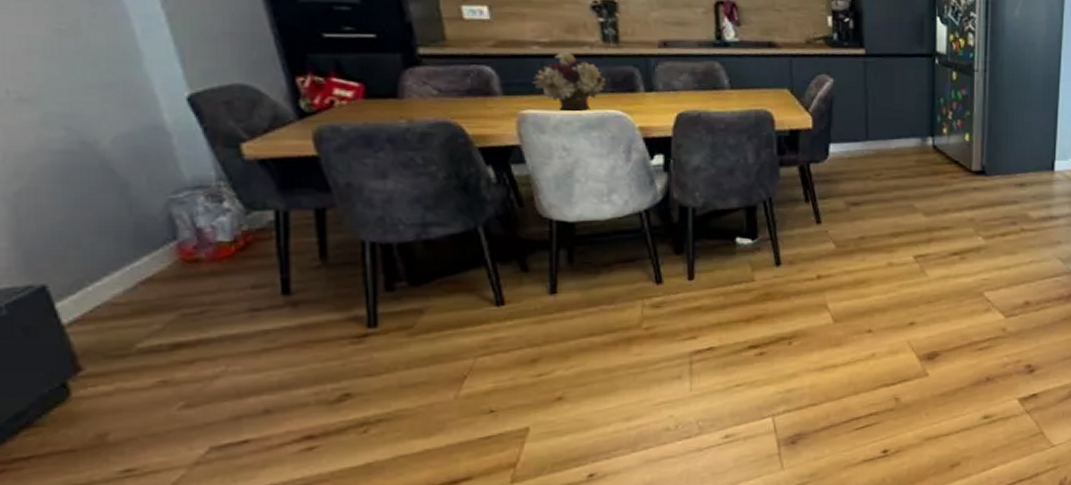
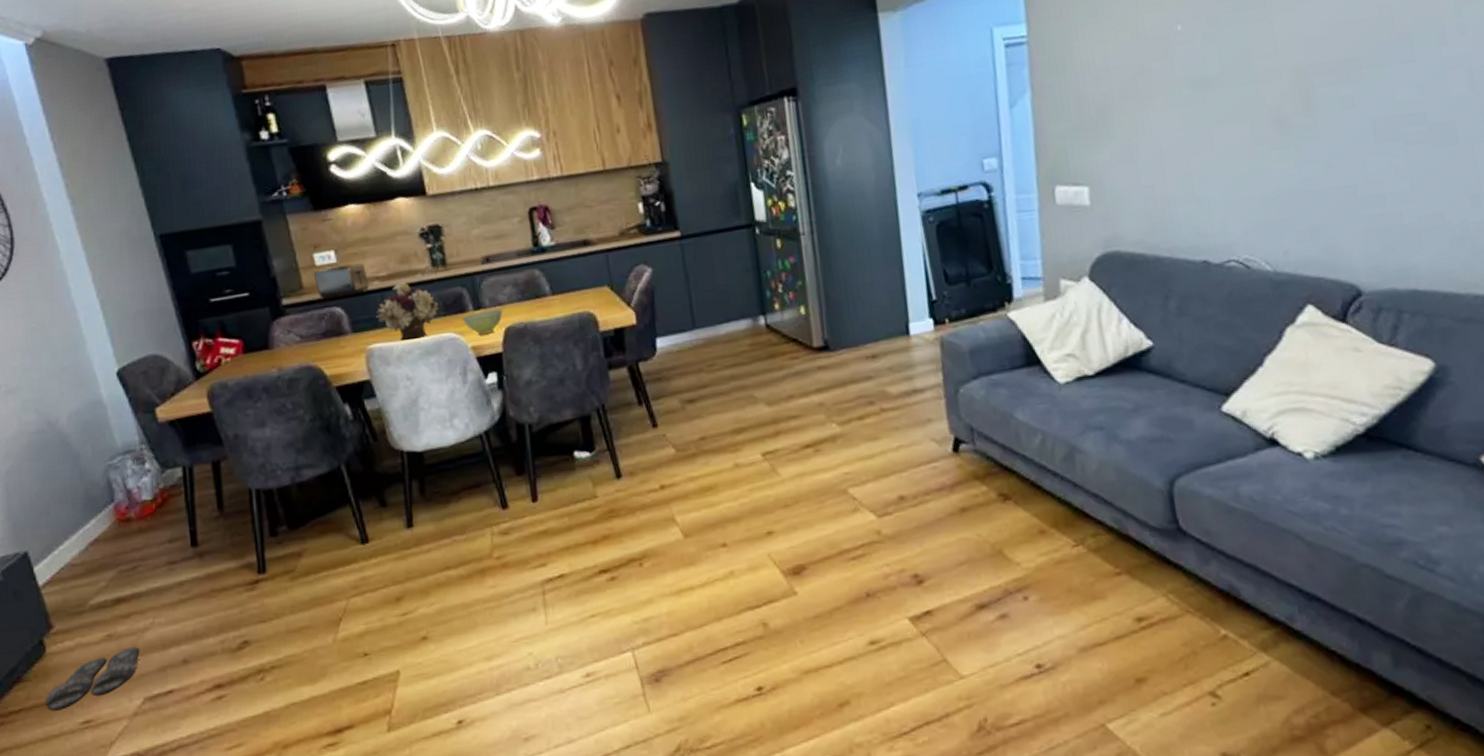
slippers: none [68,394,206,459] -> present [45,646,140,711]
toaster: none [459,23,527,57] -> present [313,263,369,298]
bowl: none [631,94,676,117] -> present [462,309,503,335]

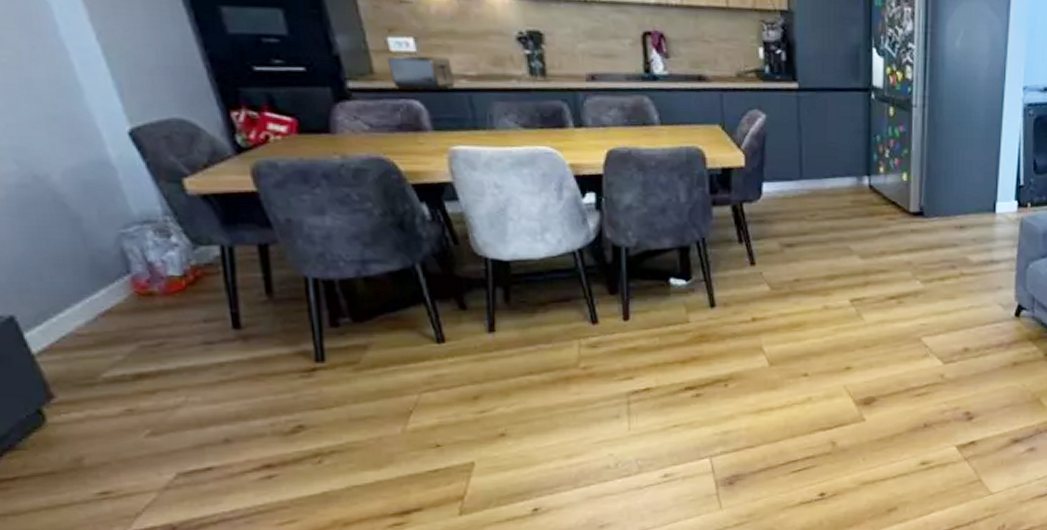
slippers: present [45,646,140,711] -> none [48,422,171,481]
flower arrangement: present [375,280,439,340] -> none [461,84,535,147]
bowl: present [462,309,503,335] -> none [561,130,606,154]

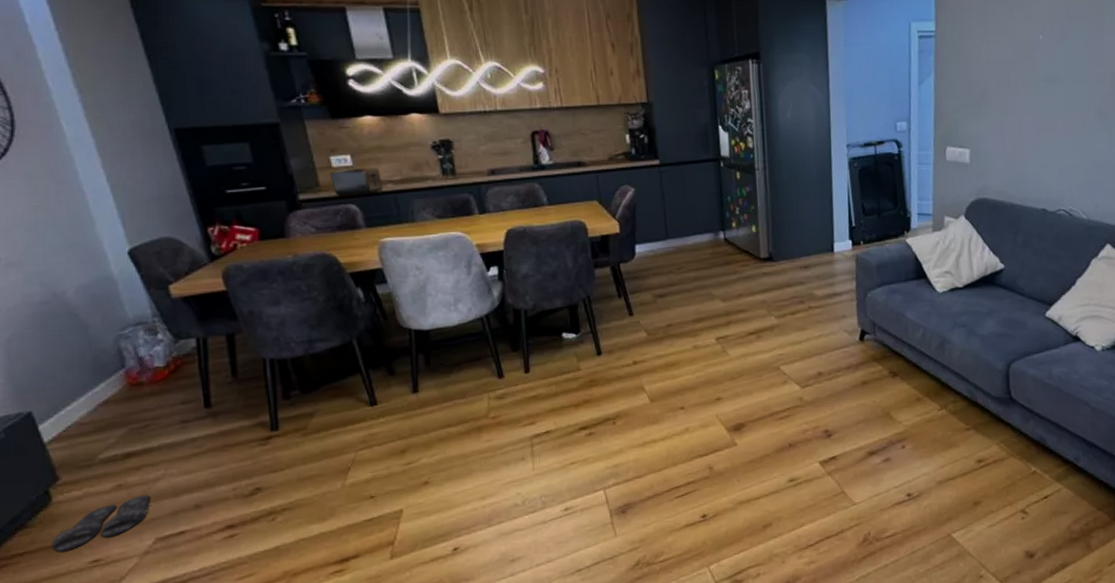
slippers: none [48,422,171,481] -> present [51,494,152,553]

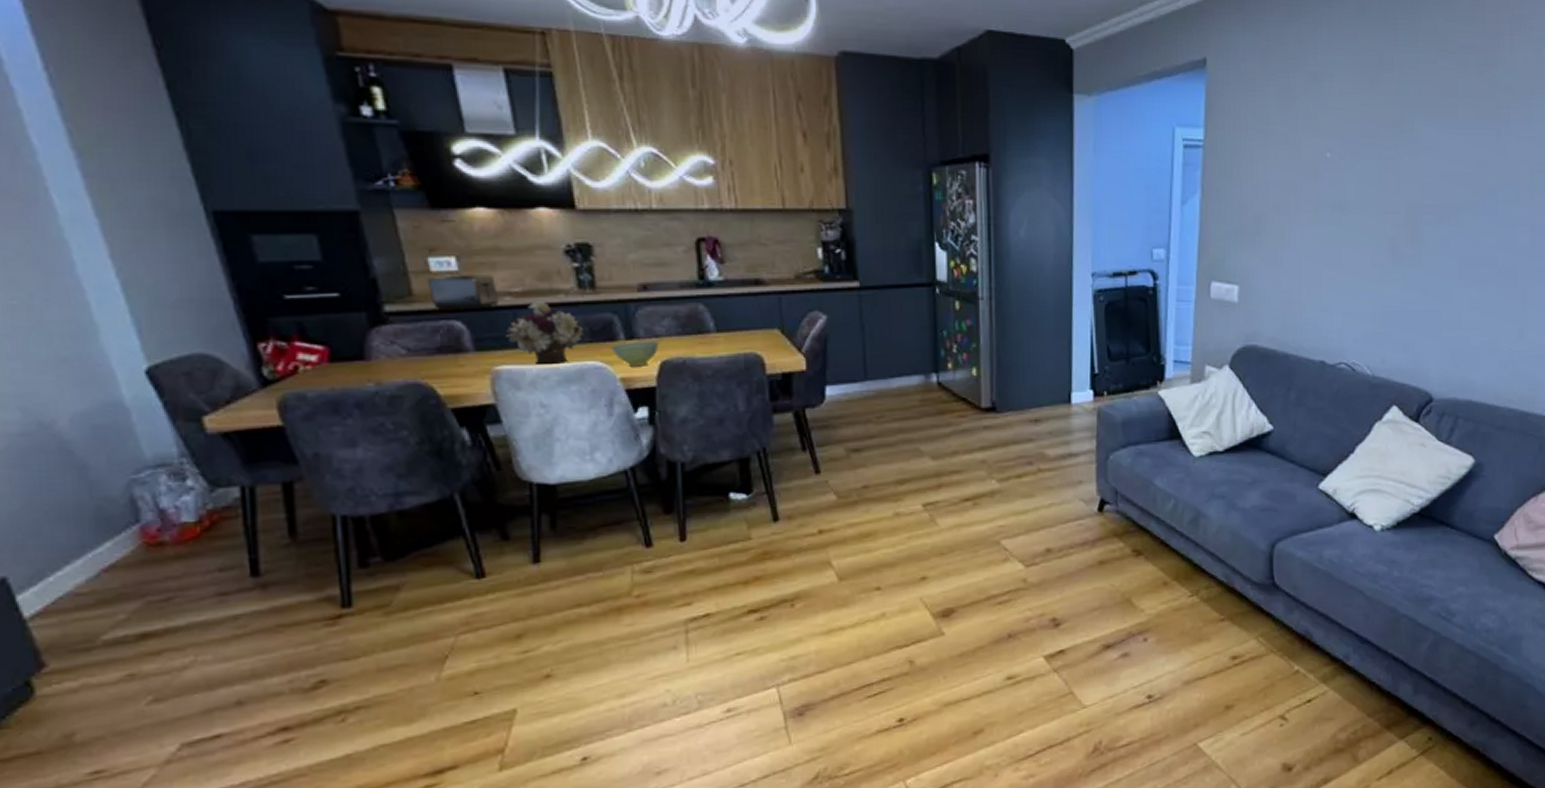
slippers: present [51,494,152,553] -> none [34,686,176,761]
flower arrangement: none [388,185,447,236] -> present [505,299,584,364]
bowl: none [468,214,505,235] -> present [611,341,659,367]

